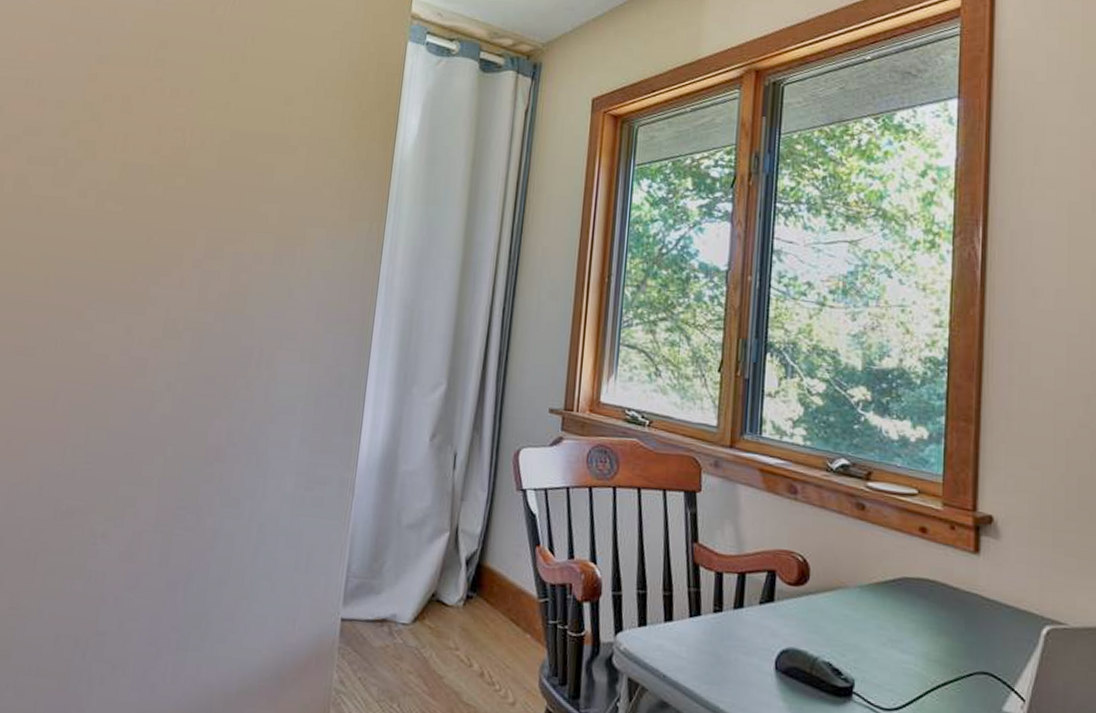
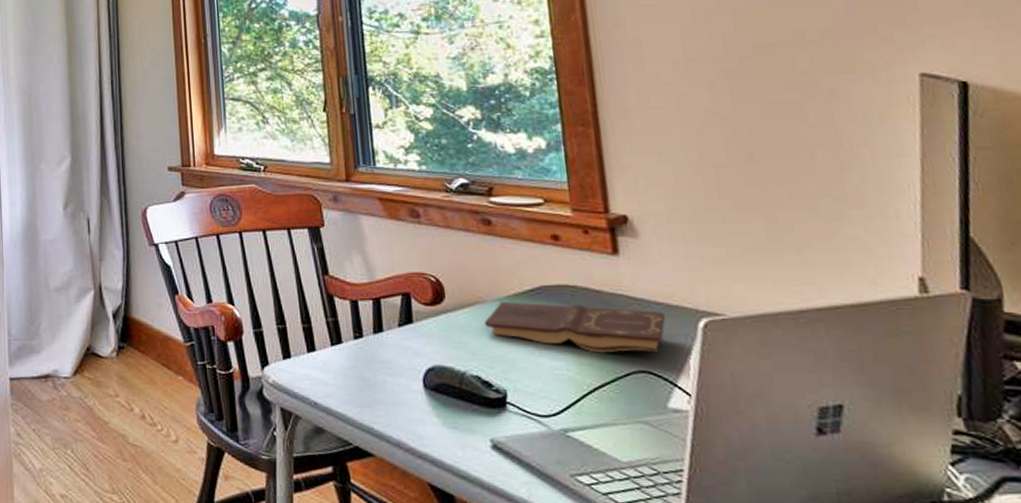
book: none [842,588,1013,654] -> present [483,301,665,353]

